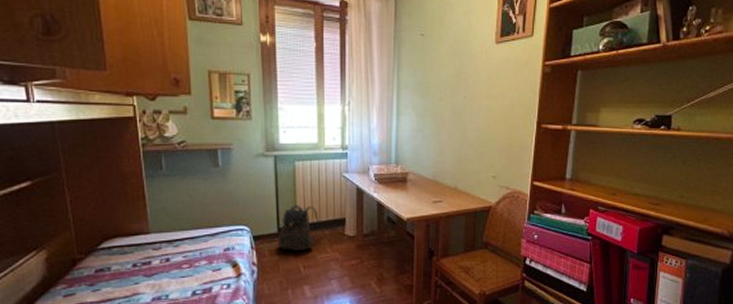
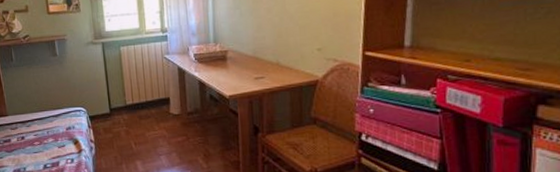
backpack: present [277,205,319,252] -> none [110,87,146,130]

